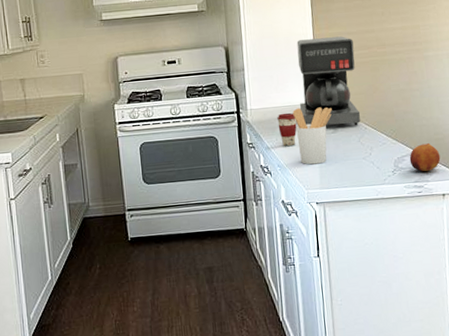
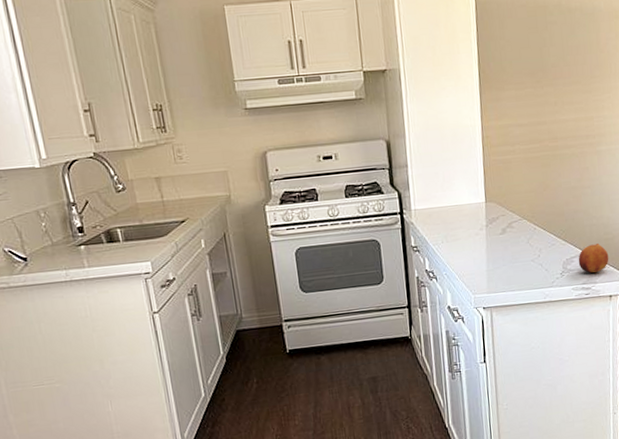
coffee cup: present [277,113,297,147] -> none [443,213,464,250]
utensil holder: present [293,107,332,165] -> none [459,206,501,269]
coffee maker: present [296,36,361,126] -> none [464,128,530,227]

